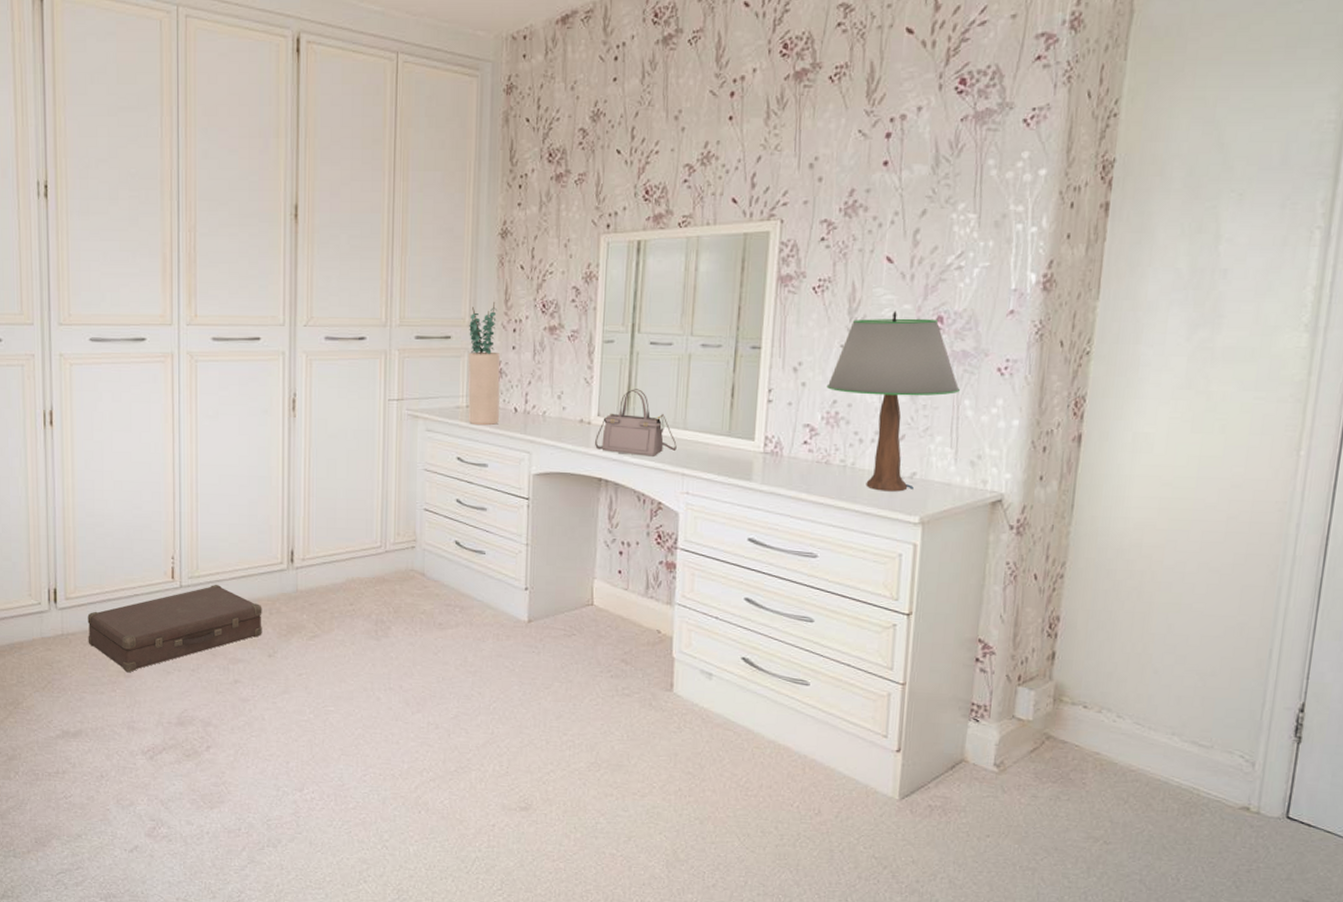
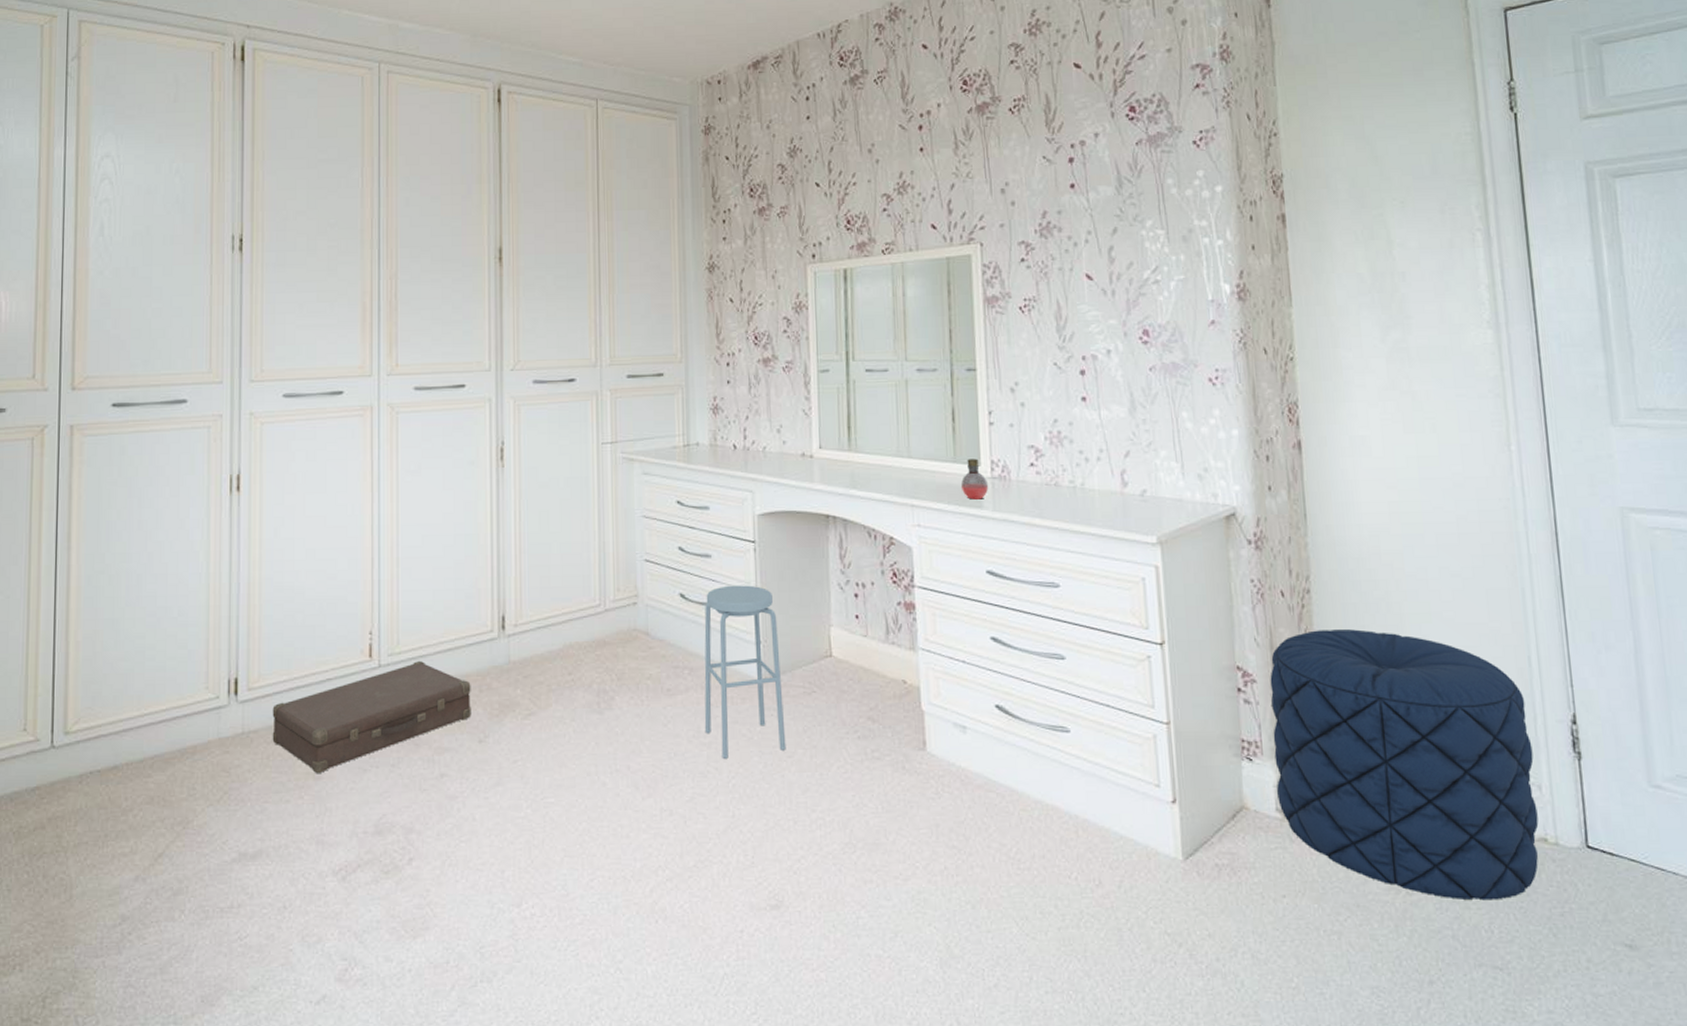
vase: present [467,302,501,426] -> none [681,336,718,466]
stool: none [471,536,545,685] -> present [704,585,786,758]
handbag: present [595,389,677,457] -> none [819,418,903,489]
perfume bottle: none [732,433,760,472] -> present [960,458,989,500]
table lamp: present [826,310,960,492] -> none [1045,325,1176,512]
pouf: none [997,612,1257,855] -> present [1270,629,1539,901]

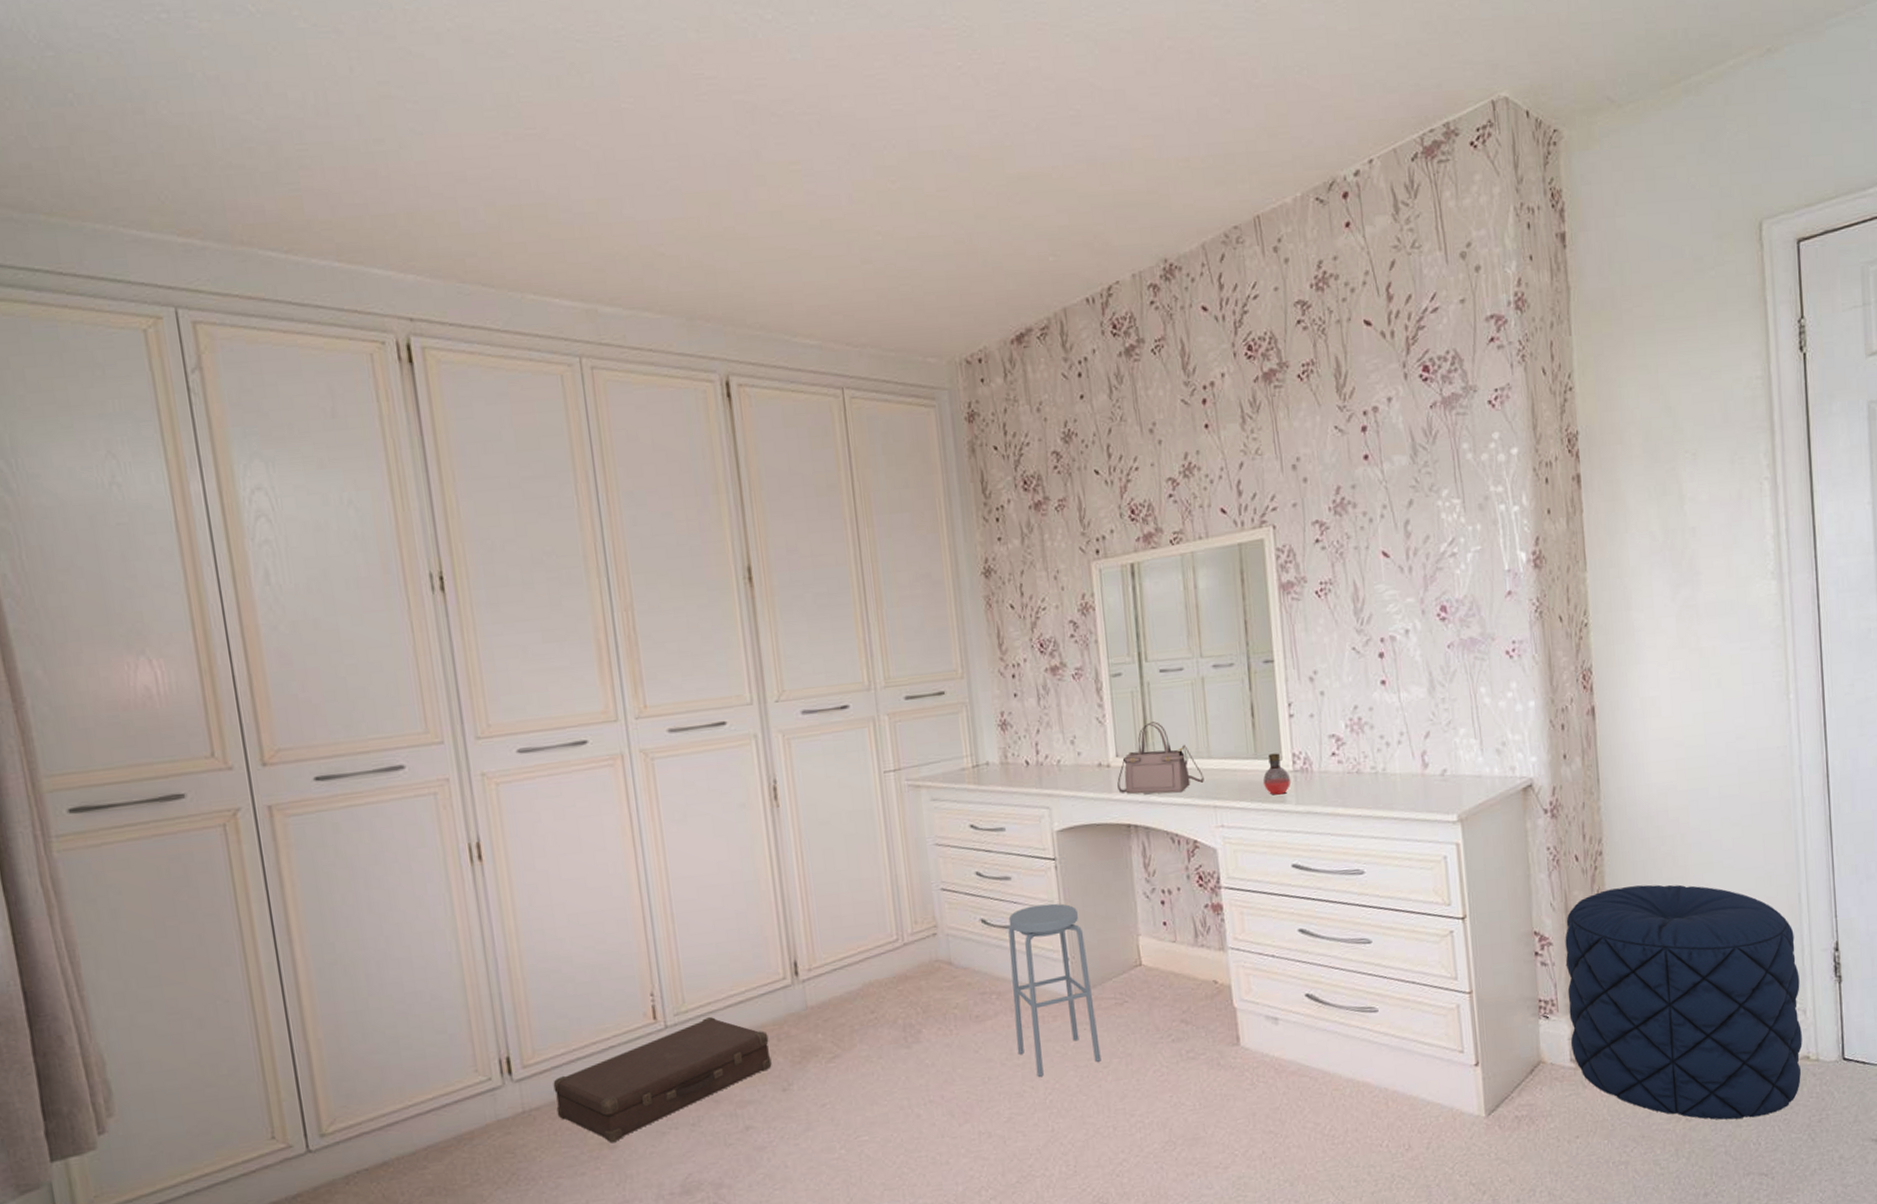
handbag: none [819,418,903,489] -> present [1117,721,1204,795]

